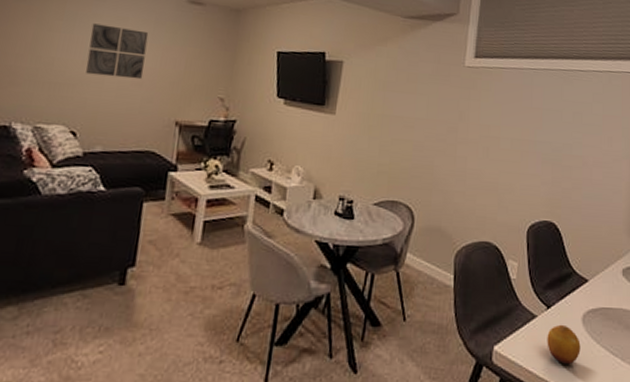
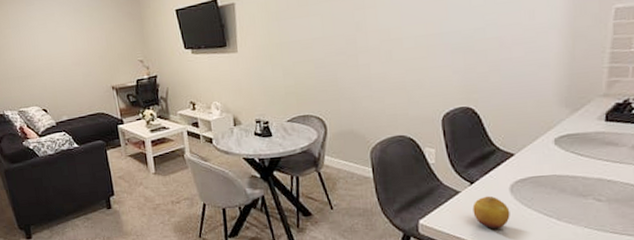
wall art: present [85,23,149,80] -> none [31,21,79,65]

